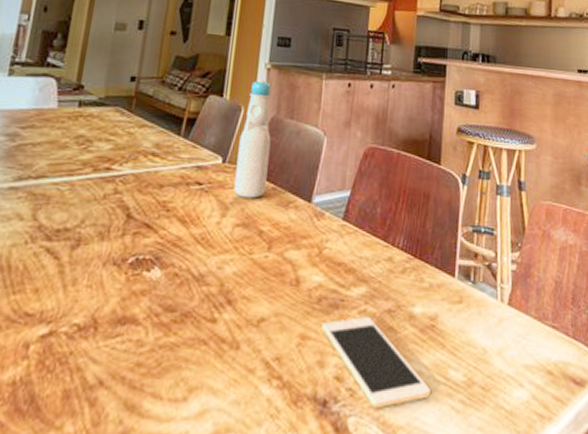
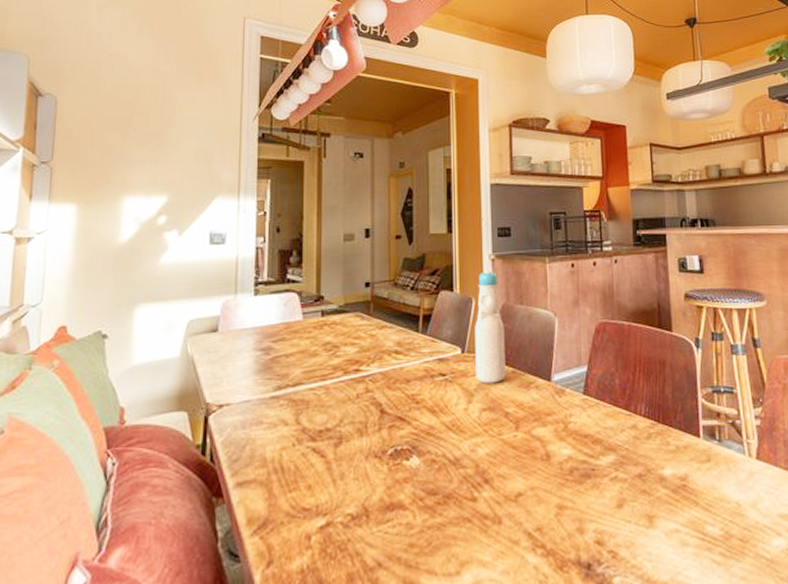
cell phone: present [321,317,431,409] -> none [577,483,690,568]

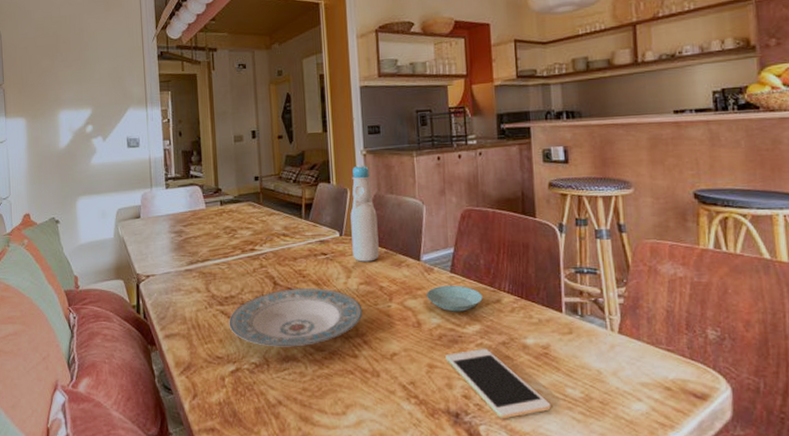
plate: none [321,416,485,492] -> present [229,288,363,347]
saucer: none [556,409,618,441] -> present [426,285,483,312]
cell phone: none [577,483,690,568] -> present [445,349,551,419]

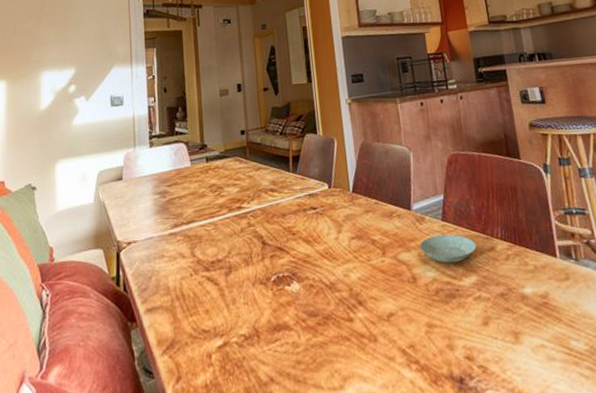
plate: present [229,288,363,347] -> none [215,245,356,315]
bottle: present [350,164,379,262] -> none [338,113,370,215]
cell phone: present [445,349,551,419] -> none [444,302,557,382]

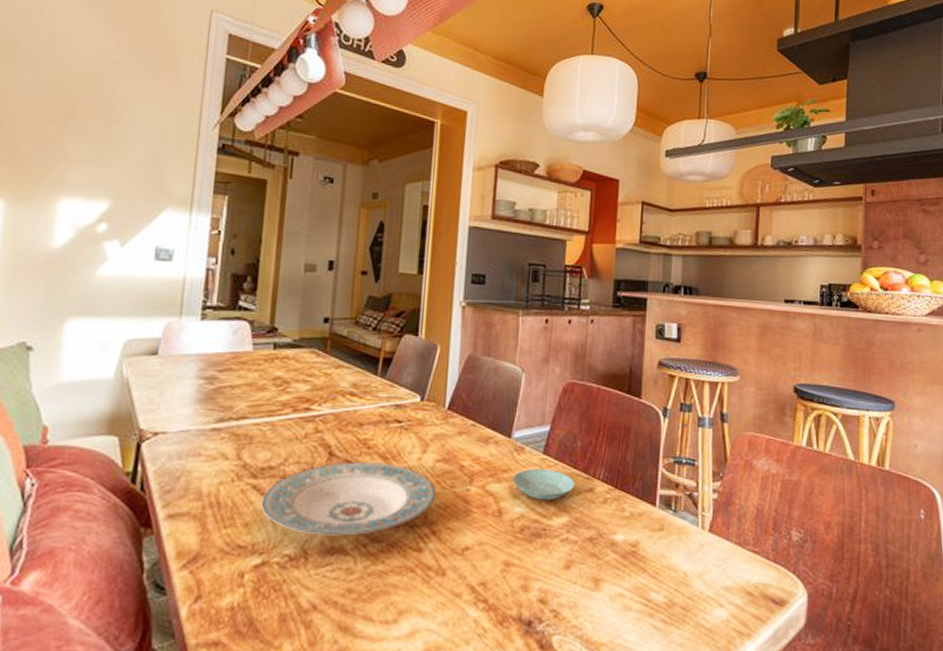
plate: none [215,245,356,315] -> present [261,462,436,536]

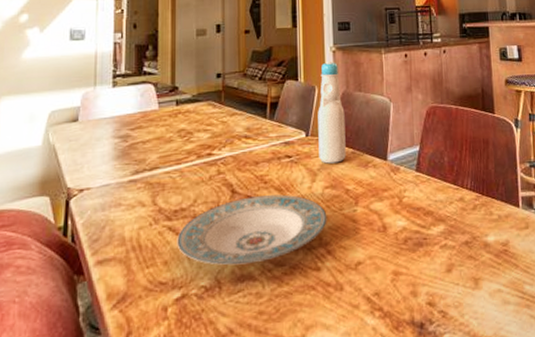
bottle: none [433,317,469,435] -> present [318,60,346,164]
saucer: present [512,468,575,500] -> none [392,184,447,213]

